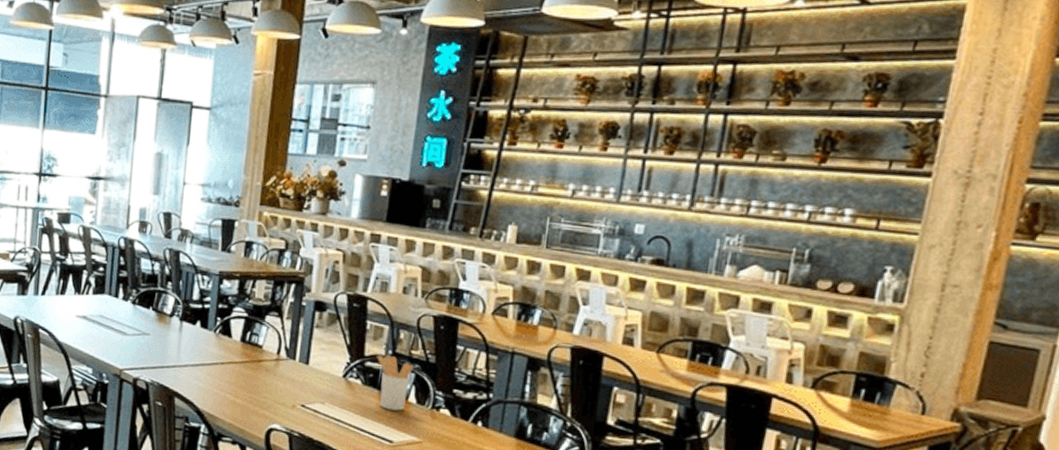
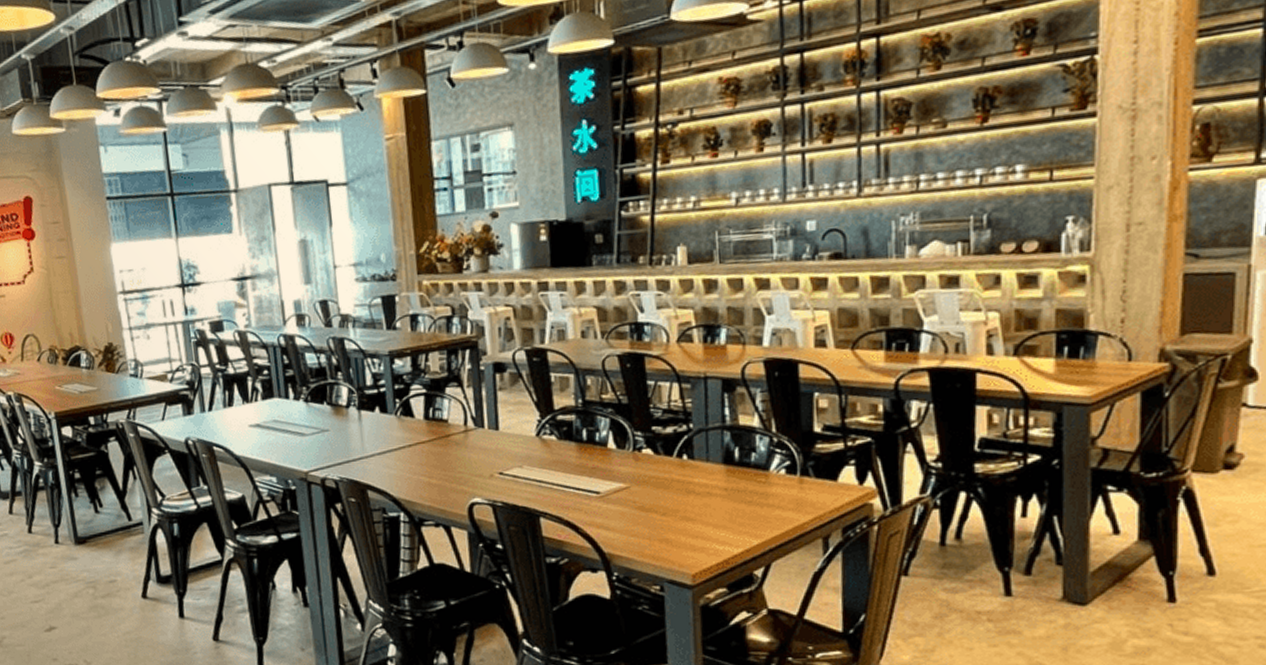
utensil holder: present [377,355,413,411] -> none [567,404,607,461]

